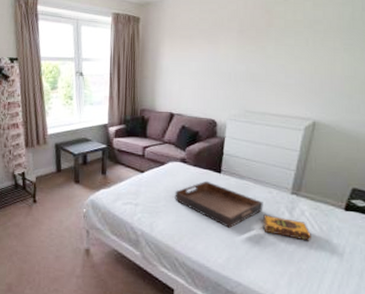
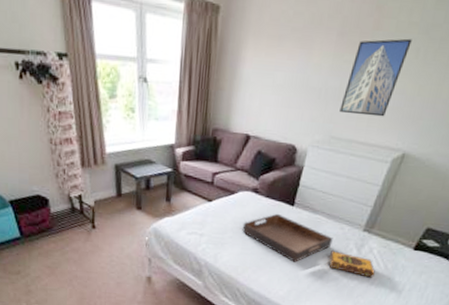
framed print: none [250,32,300,93] -> present [339,38,412,117]

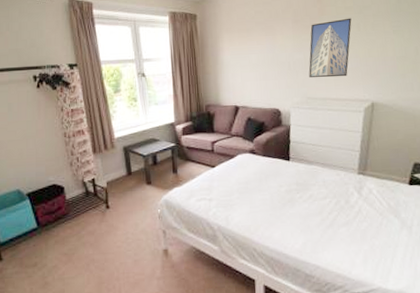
serving tray: present [242,213,333,262] -> none [247,169,333,213]
hardback book: present [329,250,375,278] -> none [334,196,381,218]

